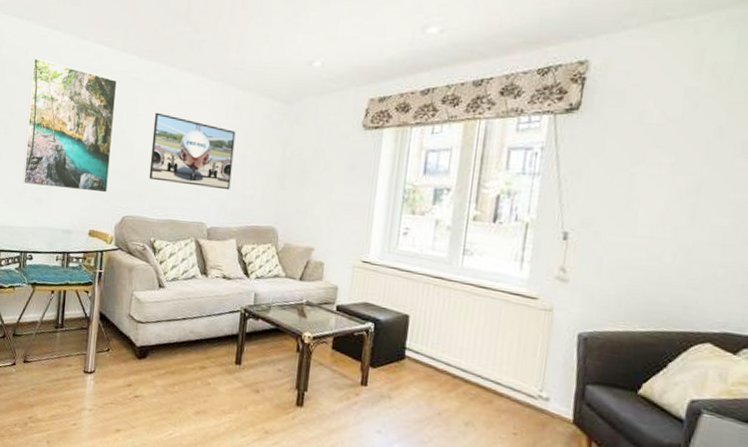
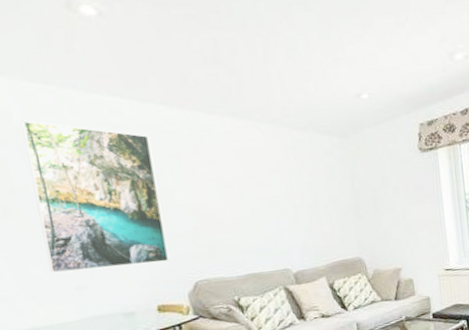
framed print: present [148,112,236,190] -> none [204,164,308,237]

